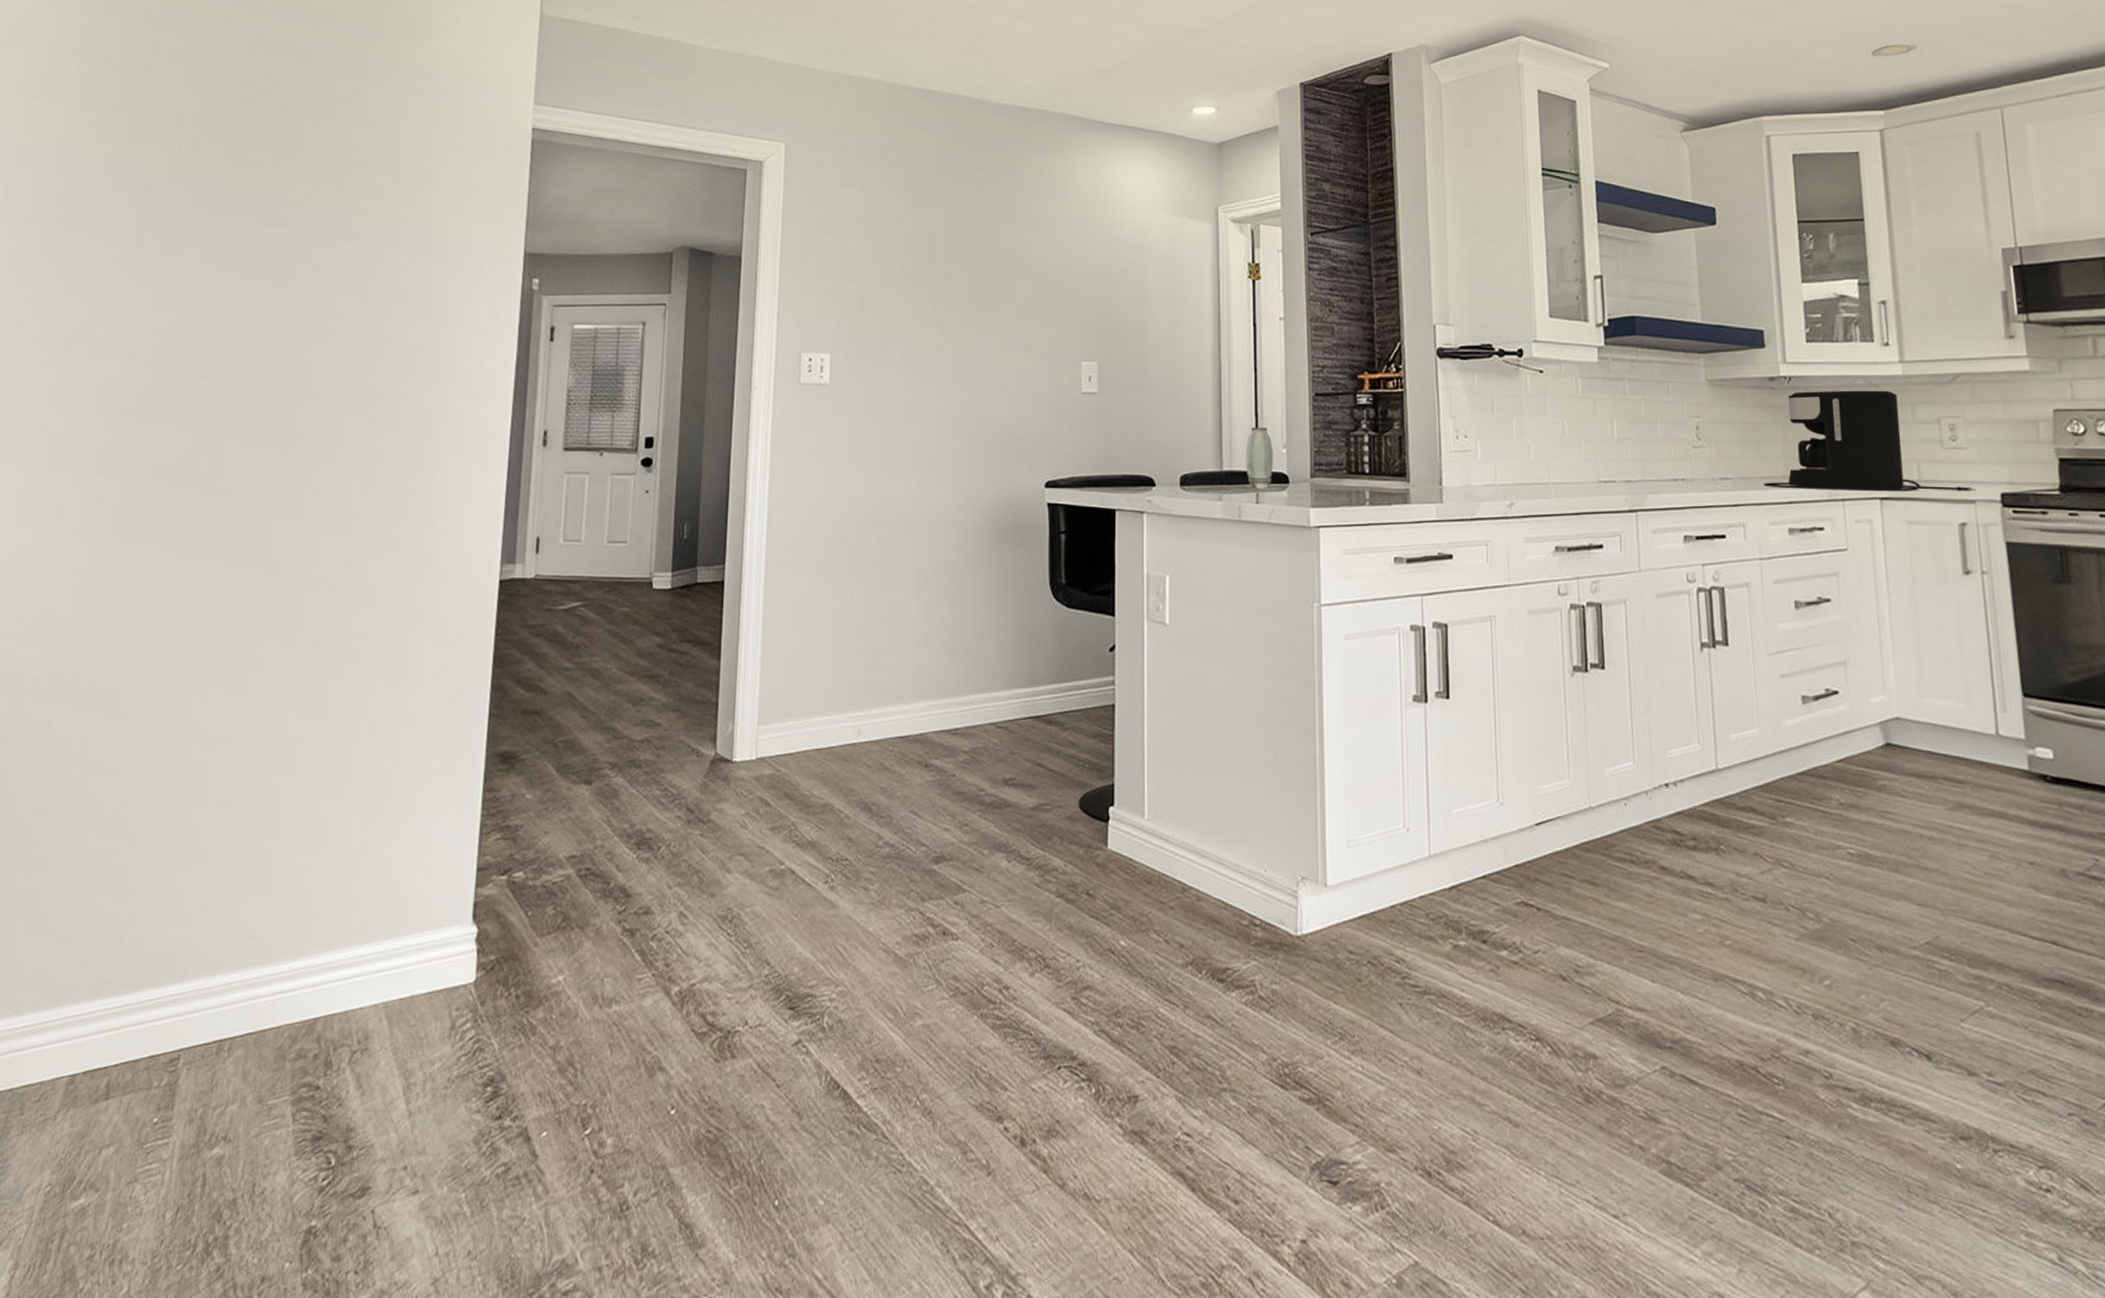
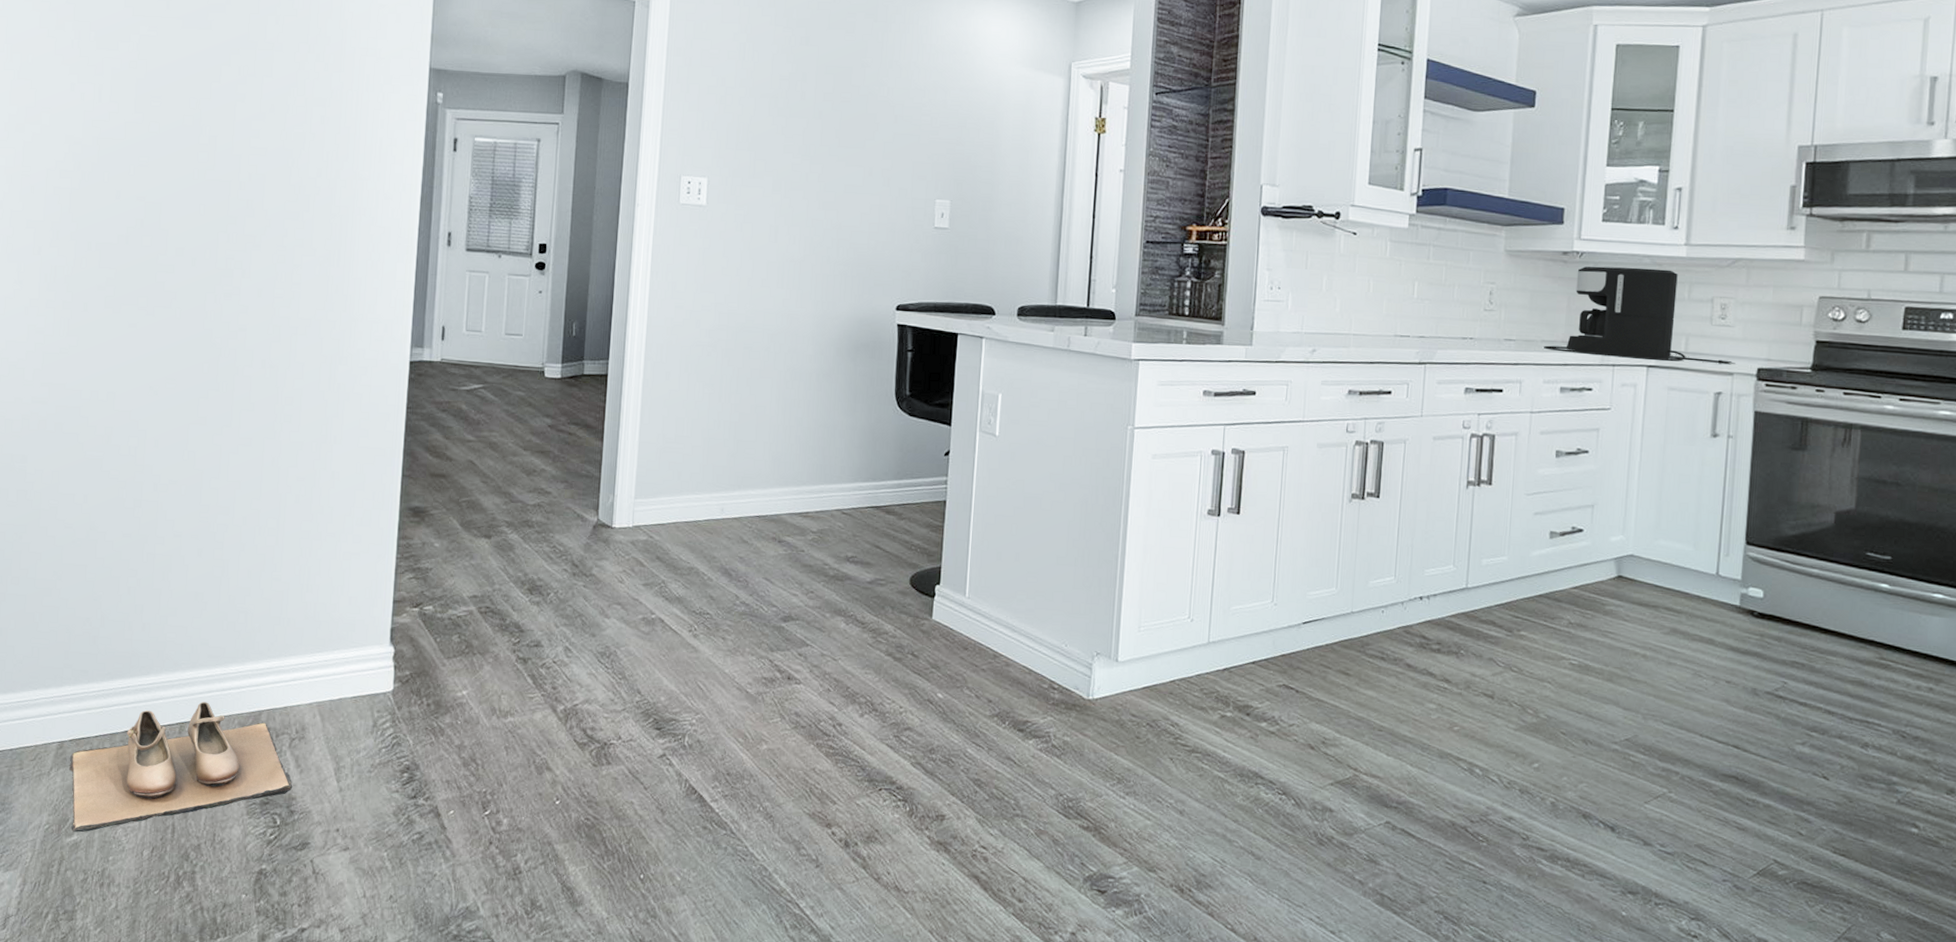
shoe: none [78,1011,352,1194] -> present [68,701,293,833]
vase: present [1245,427,1274,488] -> none [1077,267,1104,323]

